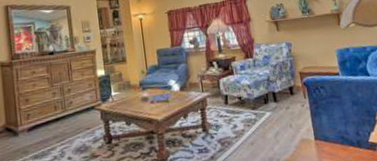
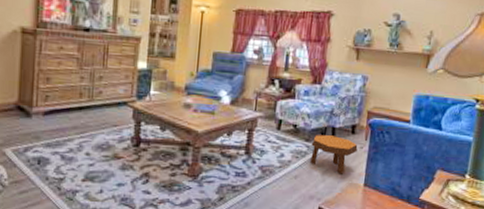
footstool: none [258,99,300,133] -> present [310,135,358,174]

